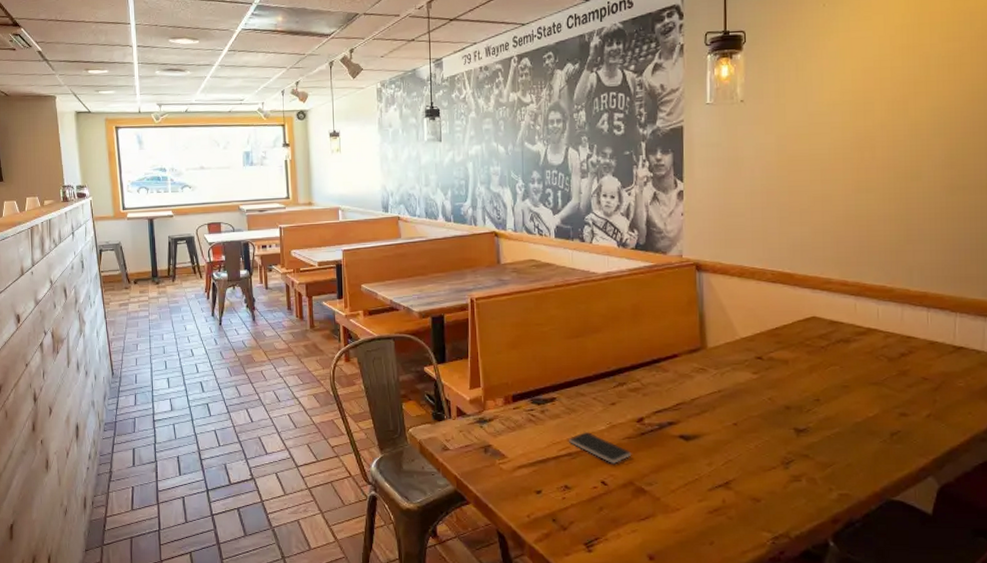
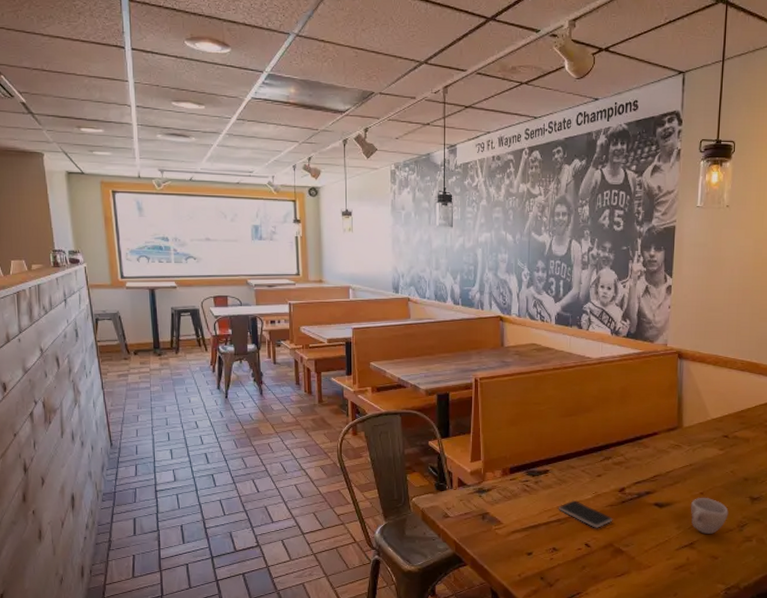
cup: none [722,429,769,472] -> present [690,498,729,534]

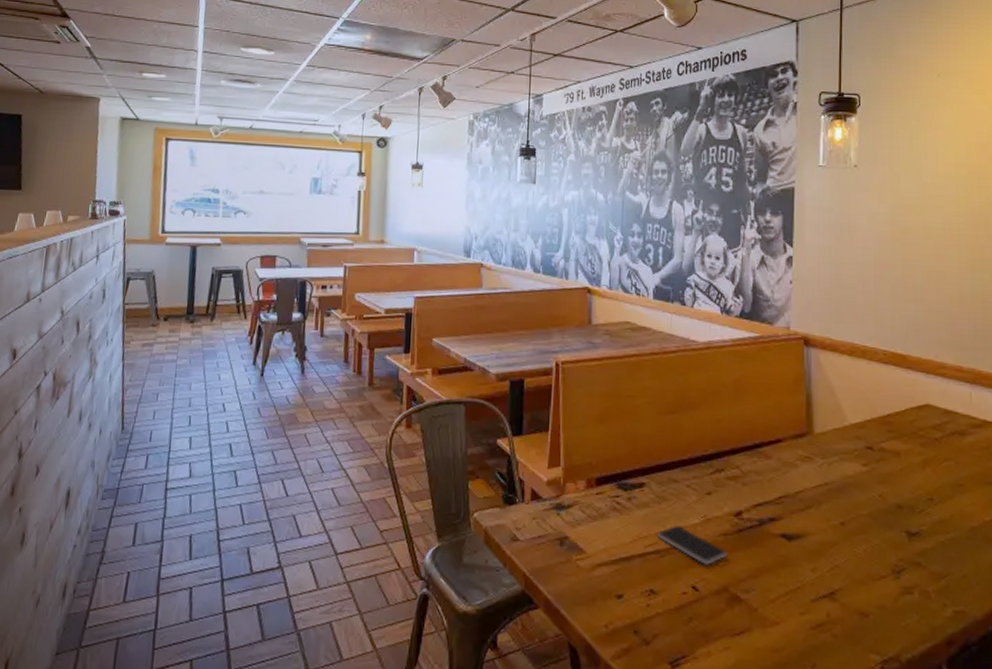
cup: present [690,498,729,534] -> none [828,529,879,581]

